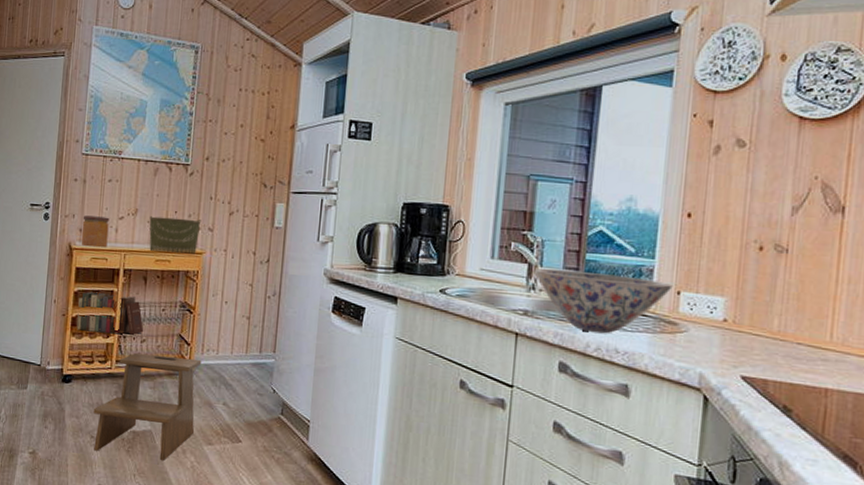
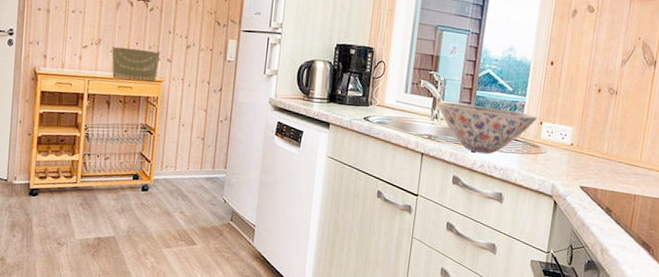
books: present [76,291,144,336] -> none [42,113,108,154]
jar: present [81,215,109,248] -> none [45,43,73,74]
step stool: present [93,352,202,461] -> none [60,168,161,262]

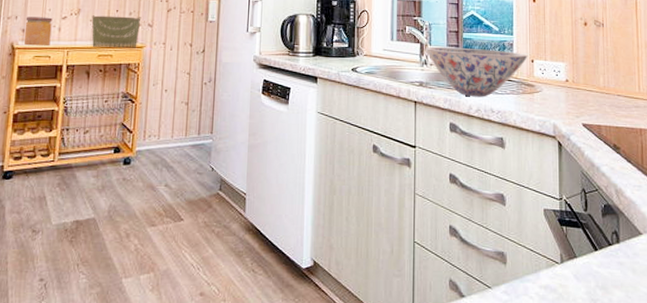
jar: none [45,43,73,74] -> present [24,17,53,46]

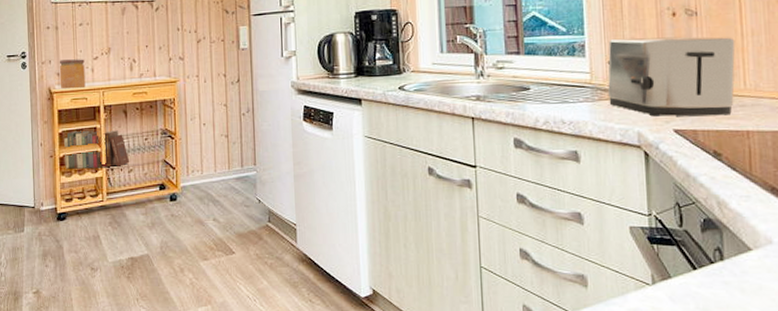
books: none [18,88,87,128] -> present [64,130,130,169]
basket: present [91,15,142,49] -> none [122,50,172,86]
bowl: present [425,46,528,98] -> none [480,53,604,109]
toaster: none [531,40,633,114] -> present [608,36,736,117]

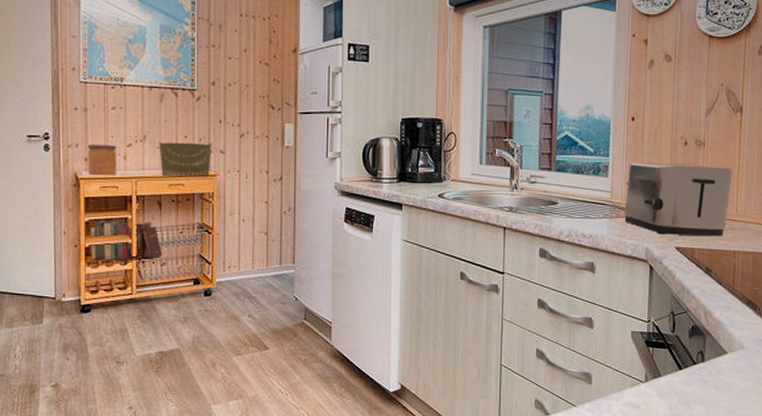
basket: none [122,50,172,86] -> present [159,142,212,178]

